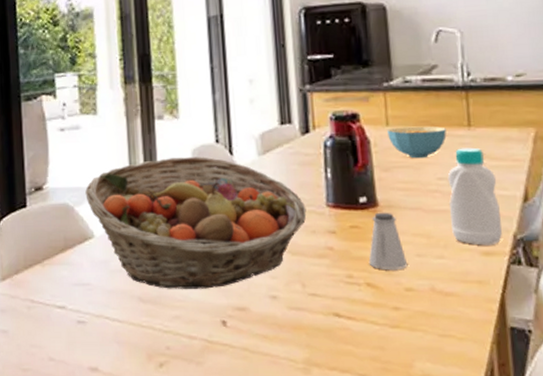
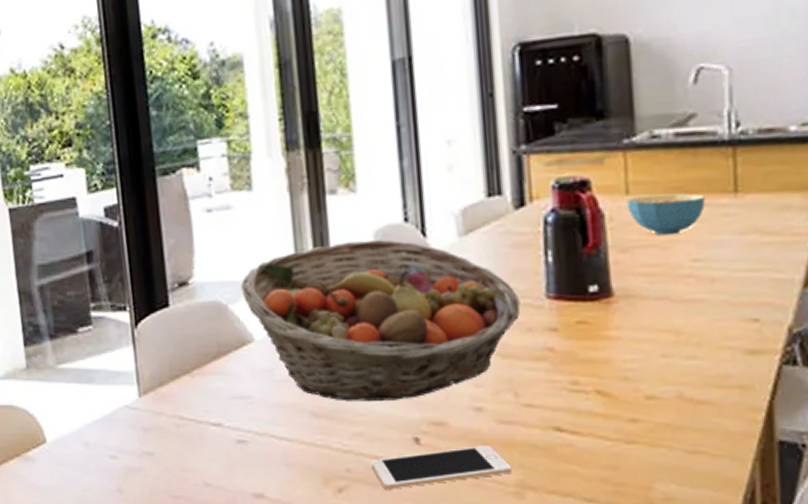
cell phone: none [186,328,301,365] -> present [370,446,513,489]
saltshaker: present [368,212,408,269] -> none [599,303,650,374]
bottle: present [447,147,502,246] -> none [704,219,773,342]

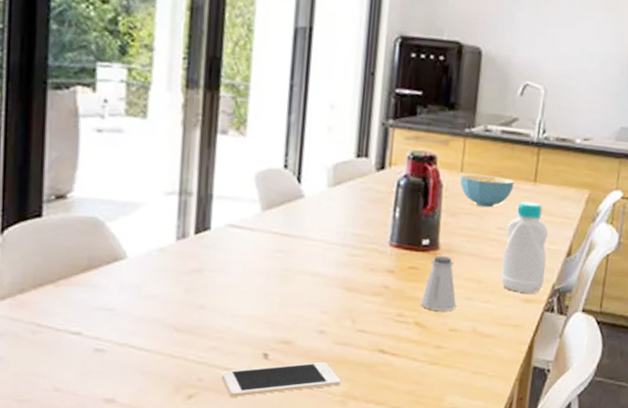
fruit basket: present [241,240,521,401] -> none [121,178,369,321]
saltshaker: none [599,303,650,374] -> present [420,255,457,311]
bottle: none [704,219,773,342] -> present [501,201,549,294]

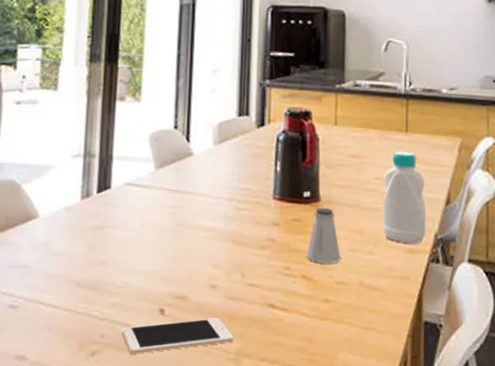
cereal bowl: present [460,174,514,208] -> none [335,127,386,159]

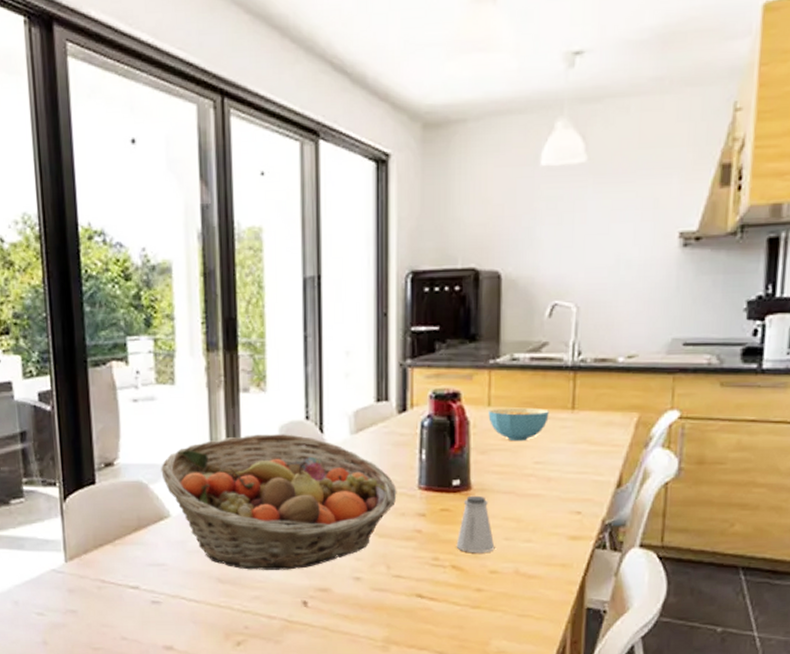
fruit basket: none [35,140,254,276] -> present [161,434,397,570]
cell phone: present [121,318,234,354] -> none [265,609,381,643]
cereal bowl: none [335,127,386,159] -> present [488,407,549,442]
bottle: present [383,151,425,244] -> none [542,431,593,530]

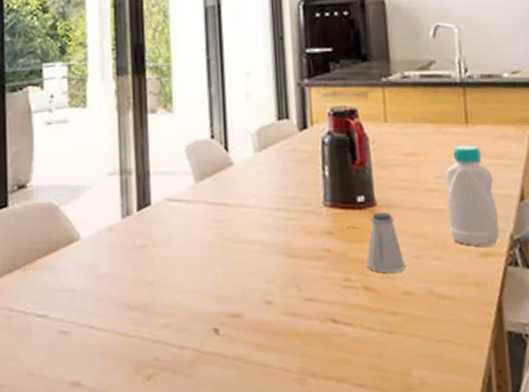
fruit basket: present [161,434,397,570] -> none [72,153,304,295]
cereal bowl: present [488,407,549,442] -> none [386,123,444,156]
bottle: none [542,431,593,530] -> present [445,145,499,246]

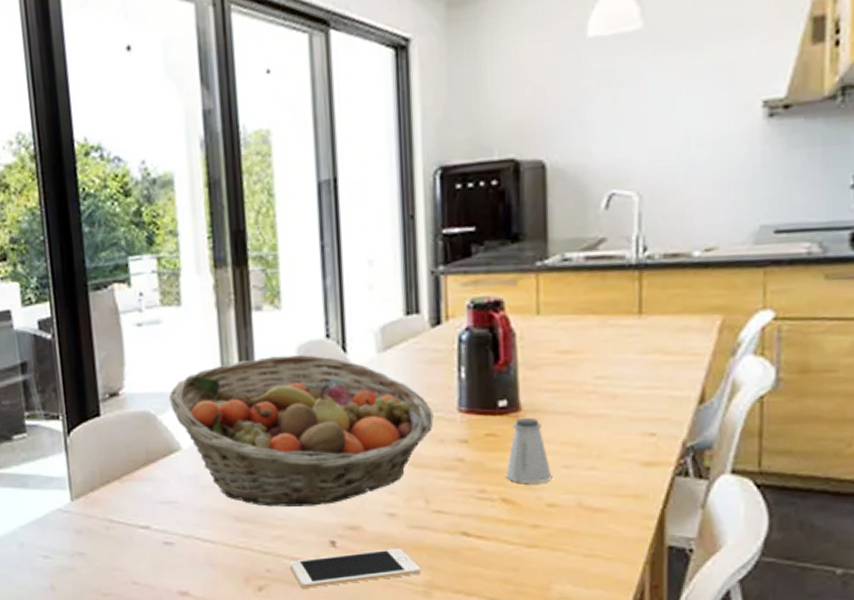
fruit basket: none [72,153,304,295] -> present [169,355,434,507]
cell phone: none [176,336,296,377] -> present [289,549,422,588]
bottle: present [445,145,499,246] -> none [608,339,668,455]

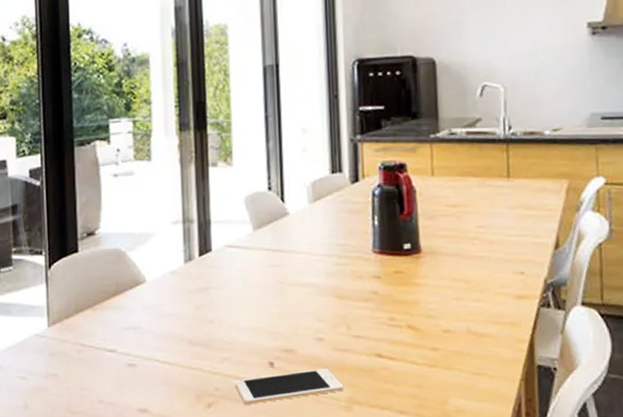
fruit basket: present [169,355,434,507] -> none [138,204,354,332]
saltshaker: present [505,417,552,483] -> none [410,258,447,312]

